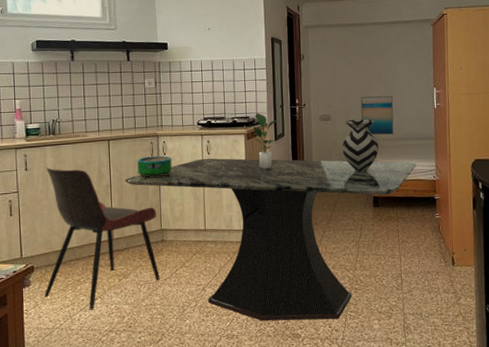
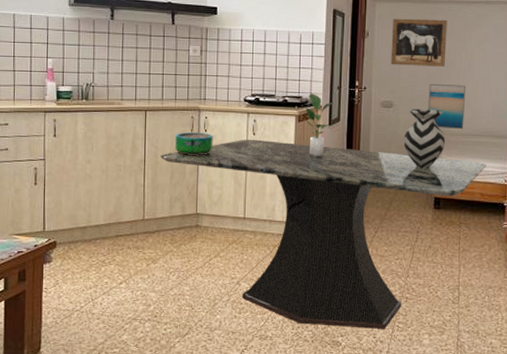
dining chair: present [44,167,160,310] -> none [66,135,193,295]
wall art: none [324,39,373,83] -> present [390,18,447,67]

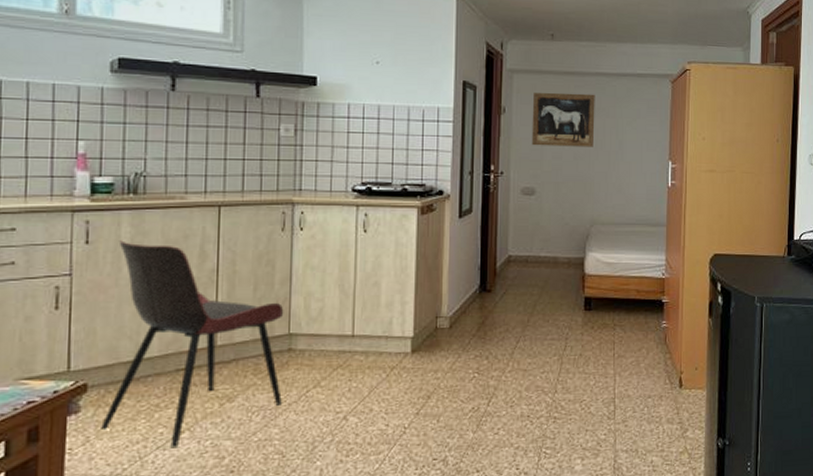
dining chair: none [66,135,193,295] -> present [101,240,284,449]
dining table: present [161,139,486,329] -> none [240,237,642,462]
decorative bowl: present [175,132,213,155] -> none [260,232,312,260]
potted plant: present [306,93,334,157] -> none [431,180,465,257]
vase: present [403,108,446,169] -> none [548,195,596,265]
wall art: present [428,84,465,130] -> none [575,167,617,218]

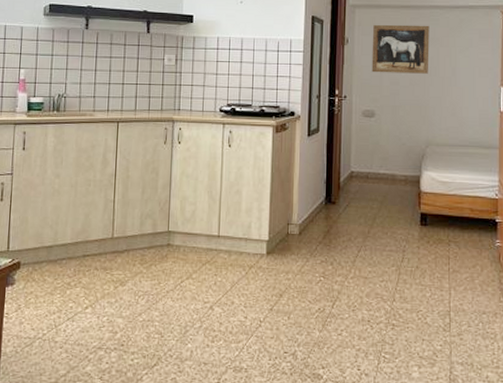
dining chair: present [101,240,284,449] -> none [29,148,165,321]

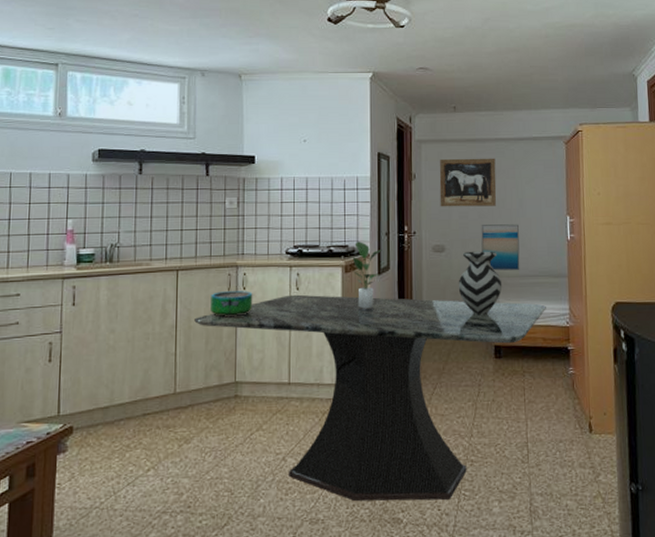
dining table: none [132,151,475,360] -> present [194,294,546,501]
decorative bowl: none [147,144,187,169] -> present [210,291,253,317]
potted plant: none [284,103,313,170] -> present [353,241,382,310]
vase: none [386,118,431,182] -> present [458,251,502,315]
wall art: none [412,92,450,140] -> present [481,224,520,271]

